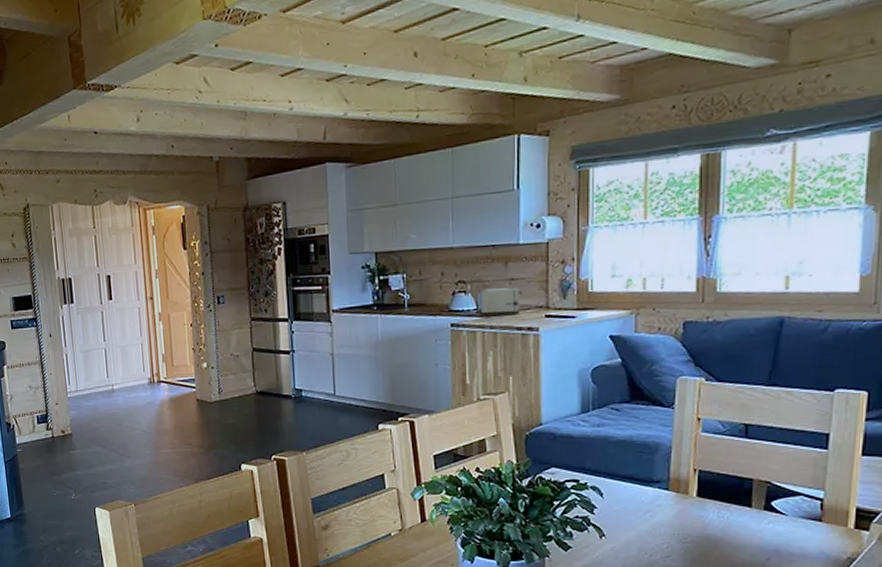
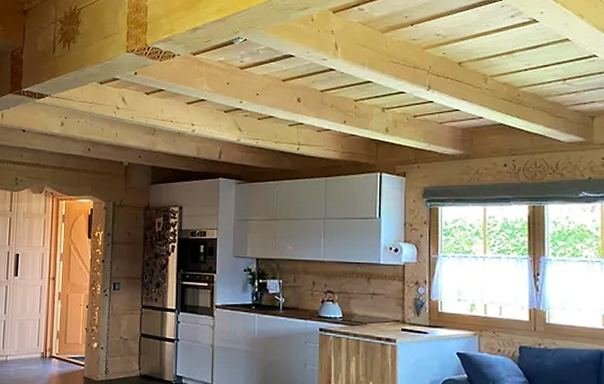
toaster: present [478,287,523,317] -> none [344,300,382,326]

